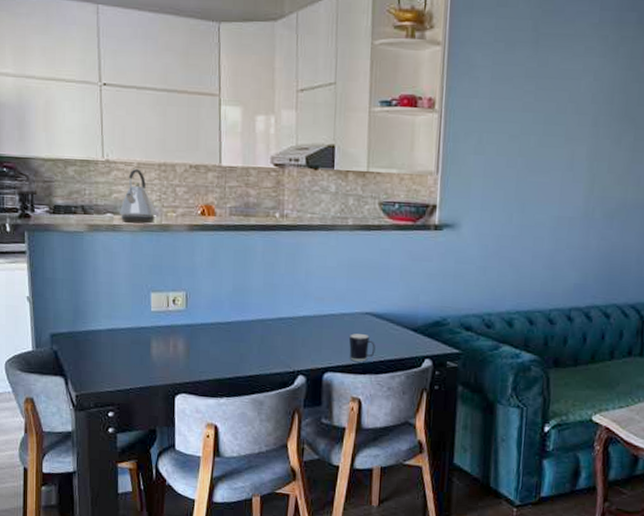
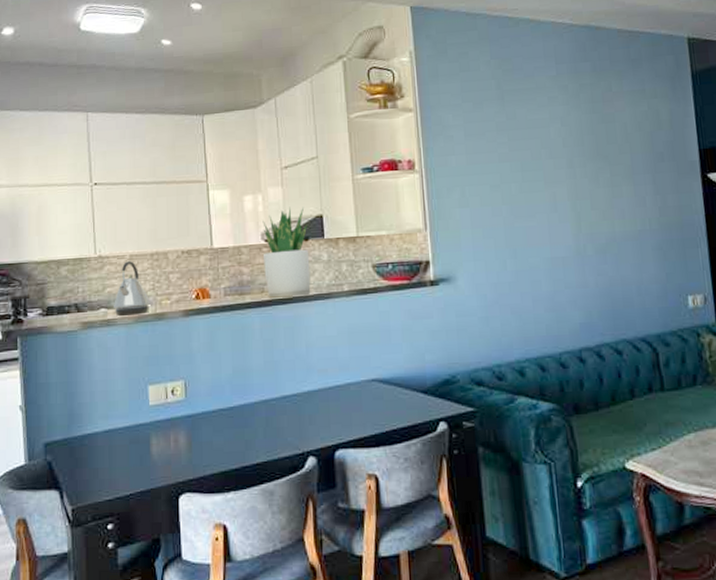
planter: none [271,132,319,225] -> present [262,206,311,299]
mug: present [348,333,375,362] -> none [357,403,386,433]

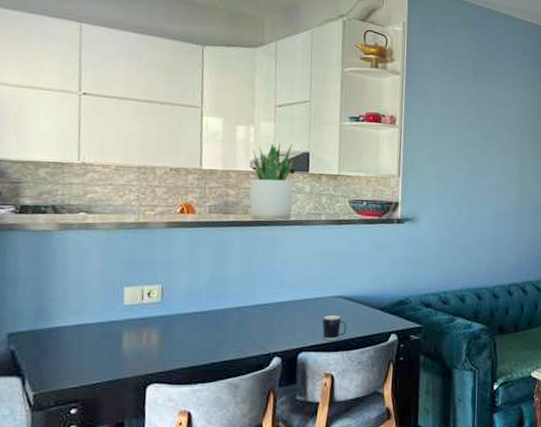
kettle: present [114,261,150,317] -> none [94,171,134,223]
mug: none [357,403,386,433] -> present [322,315,347,340]

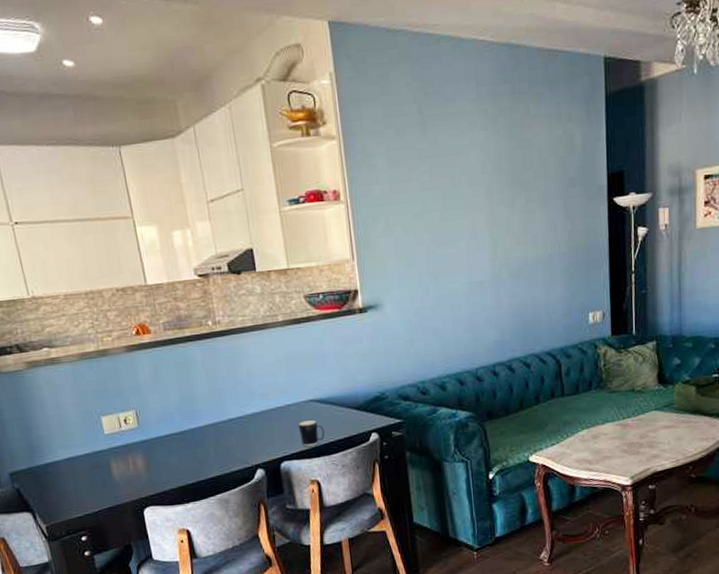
planter: present [249,141,295,221] -> none [193,241,248,332]

